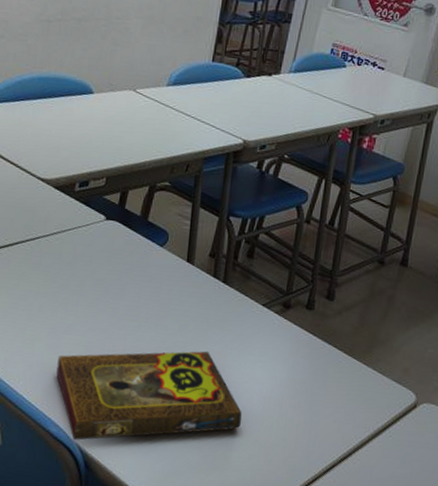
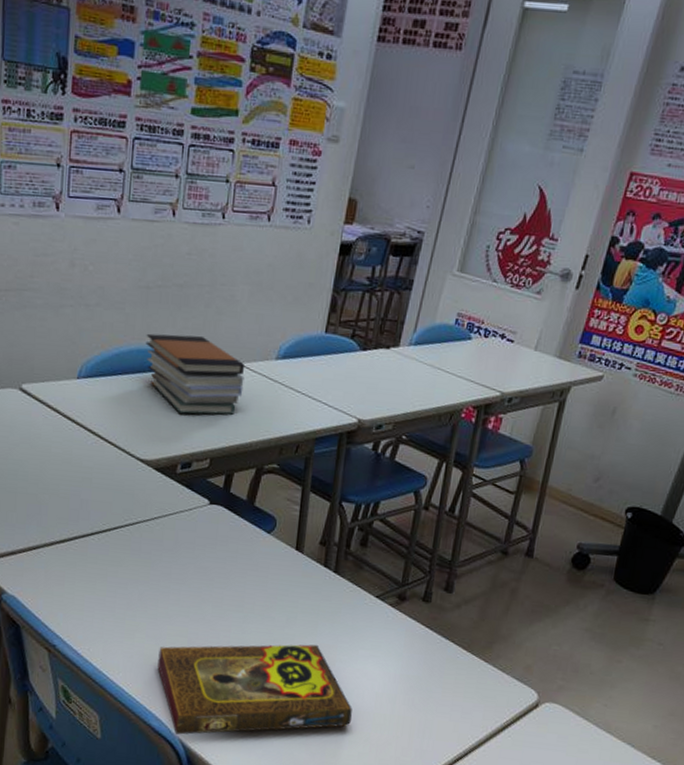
book stack: none [46,62,139,137] -> present [145,333,245,415]

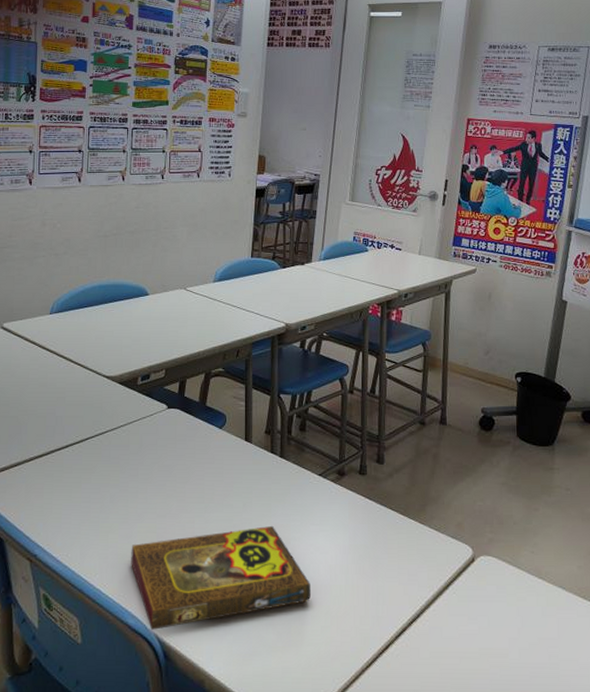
book stack: present [145,333,245,415] -> none [106,270,189,334]

